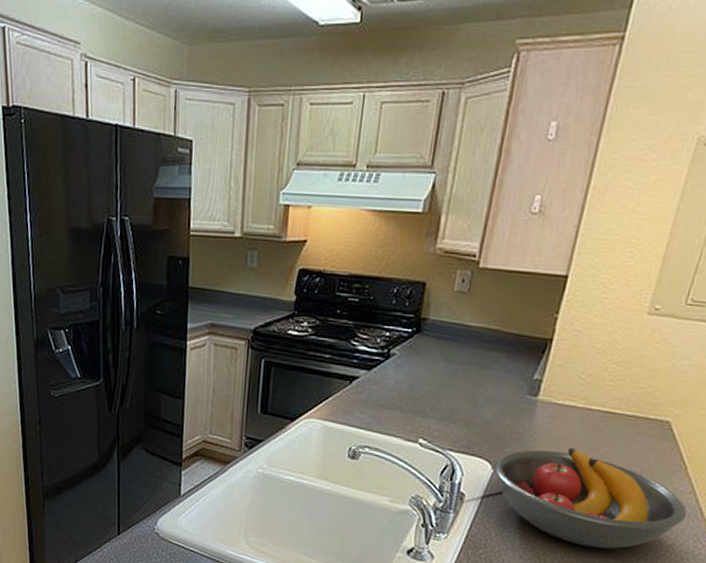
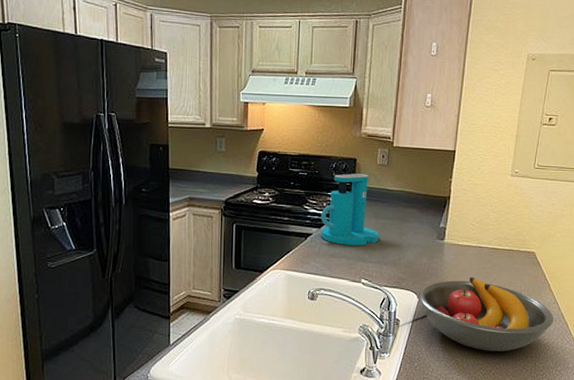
coffee maker: none [369,302,448,397] -> present [320,173,379,246]

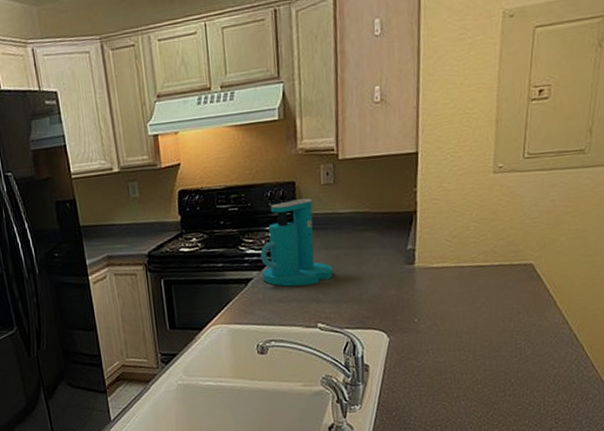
fruit bowl: present [418,276,554,351] -> none [388,303,565,390]

